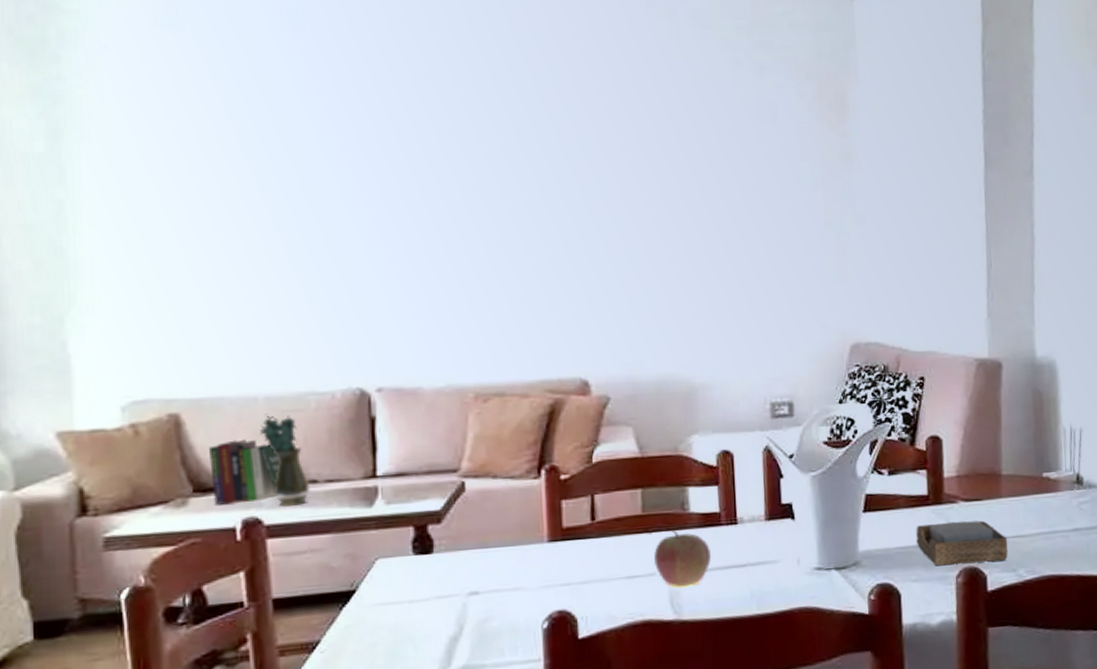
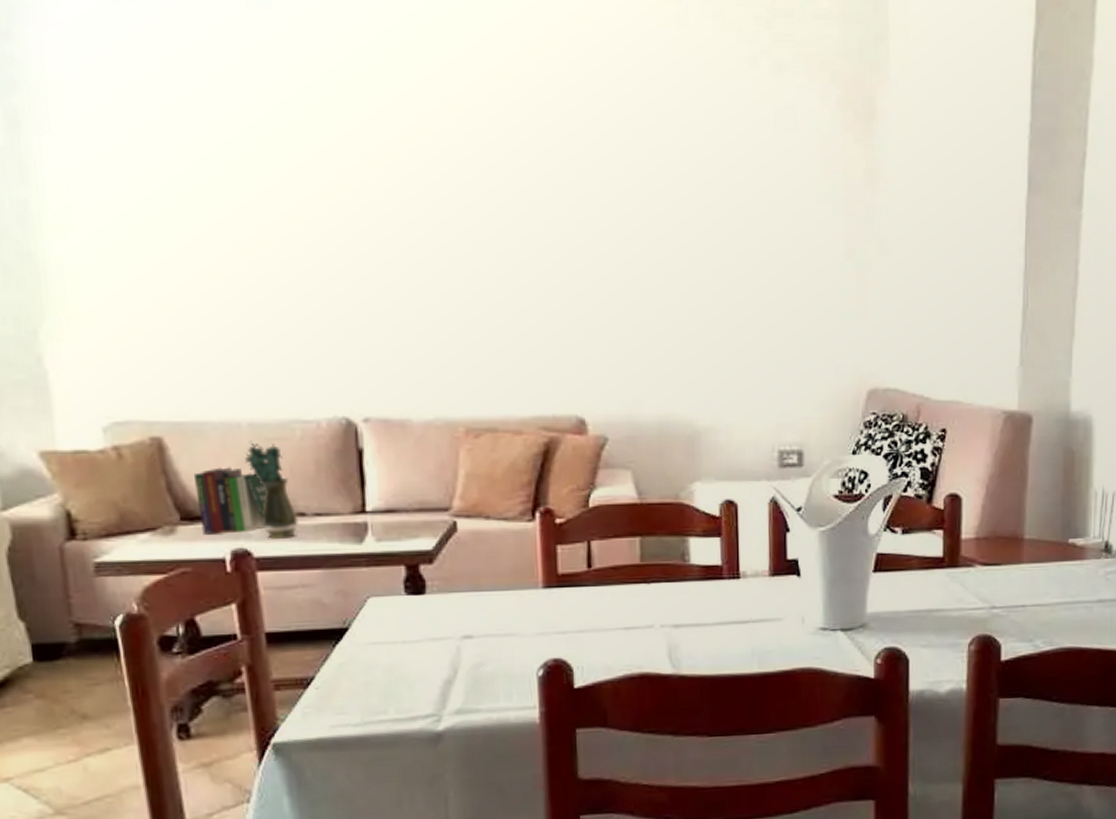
fruit: present [654,528,712,587] -> none [653,580,712,641]
napkin holder: present [916,520,1008,566] -> none [928,586,1026,632]

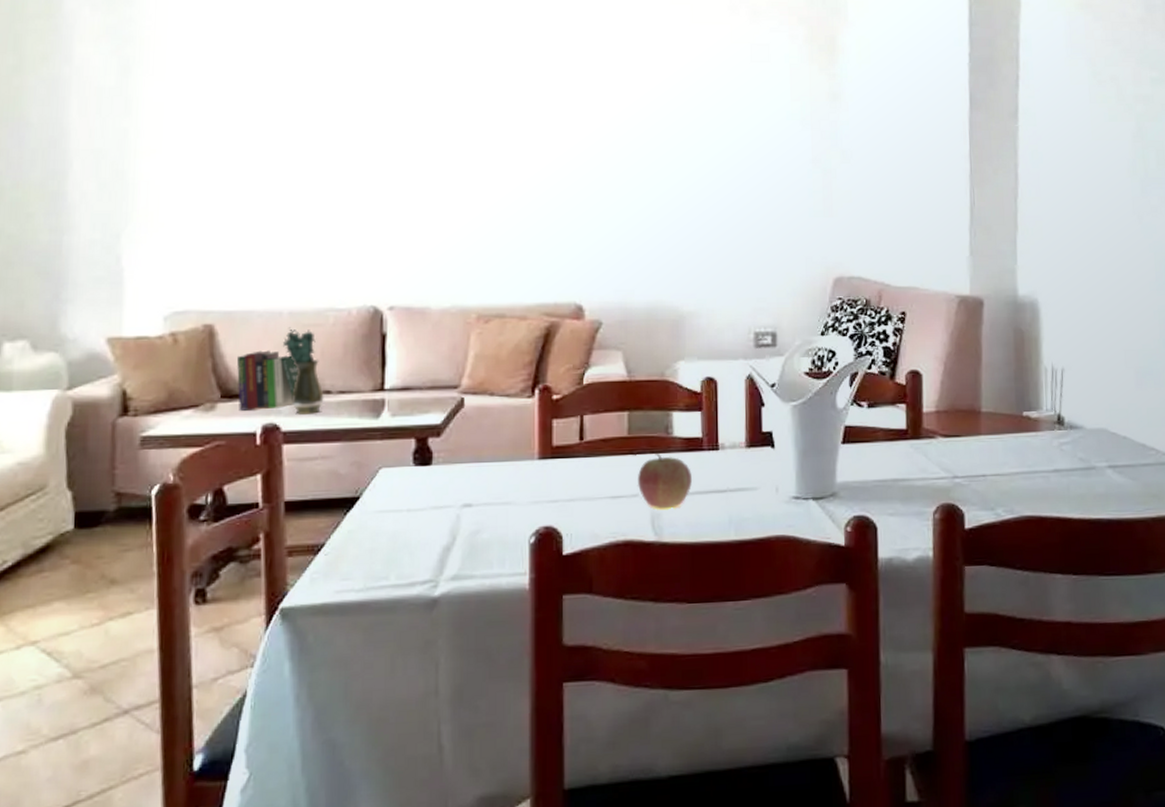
fruit: none [653,580,712,641] -> present [638,451,693,509]

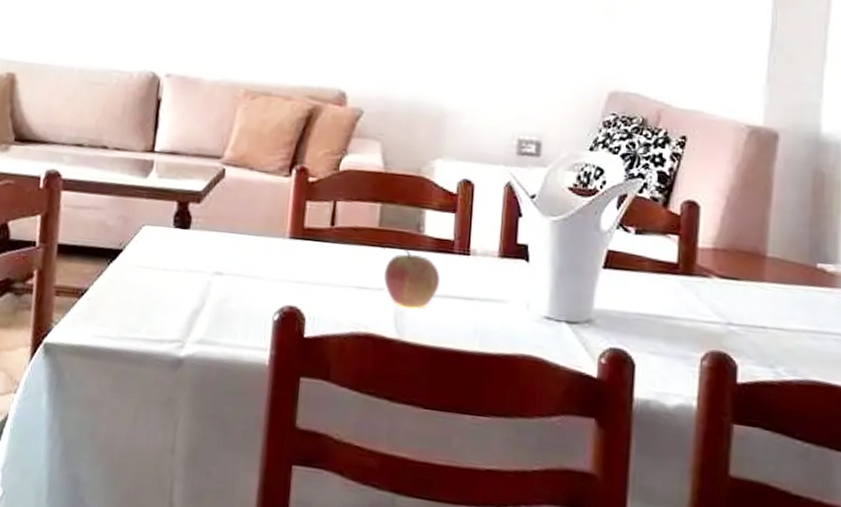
books: present [237,350,298,411] -> none [28,102,82,157]
vase: present [283,327,324,416] -> none [71,83,102,167]

